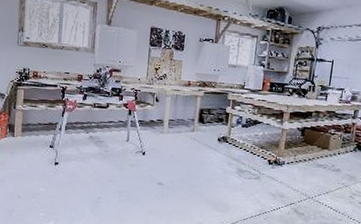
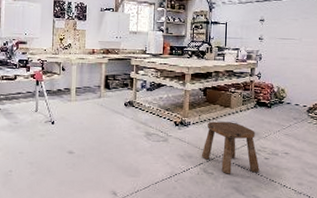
stool: none [294,162,353,217] -> present [202,121,260,174]

